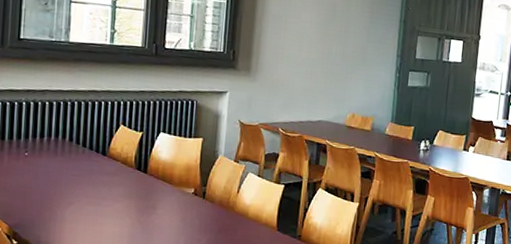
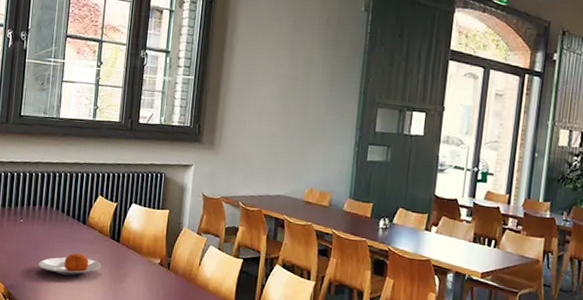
plate: none [49,186,126,211] -> present [37,252,101,276]

